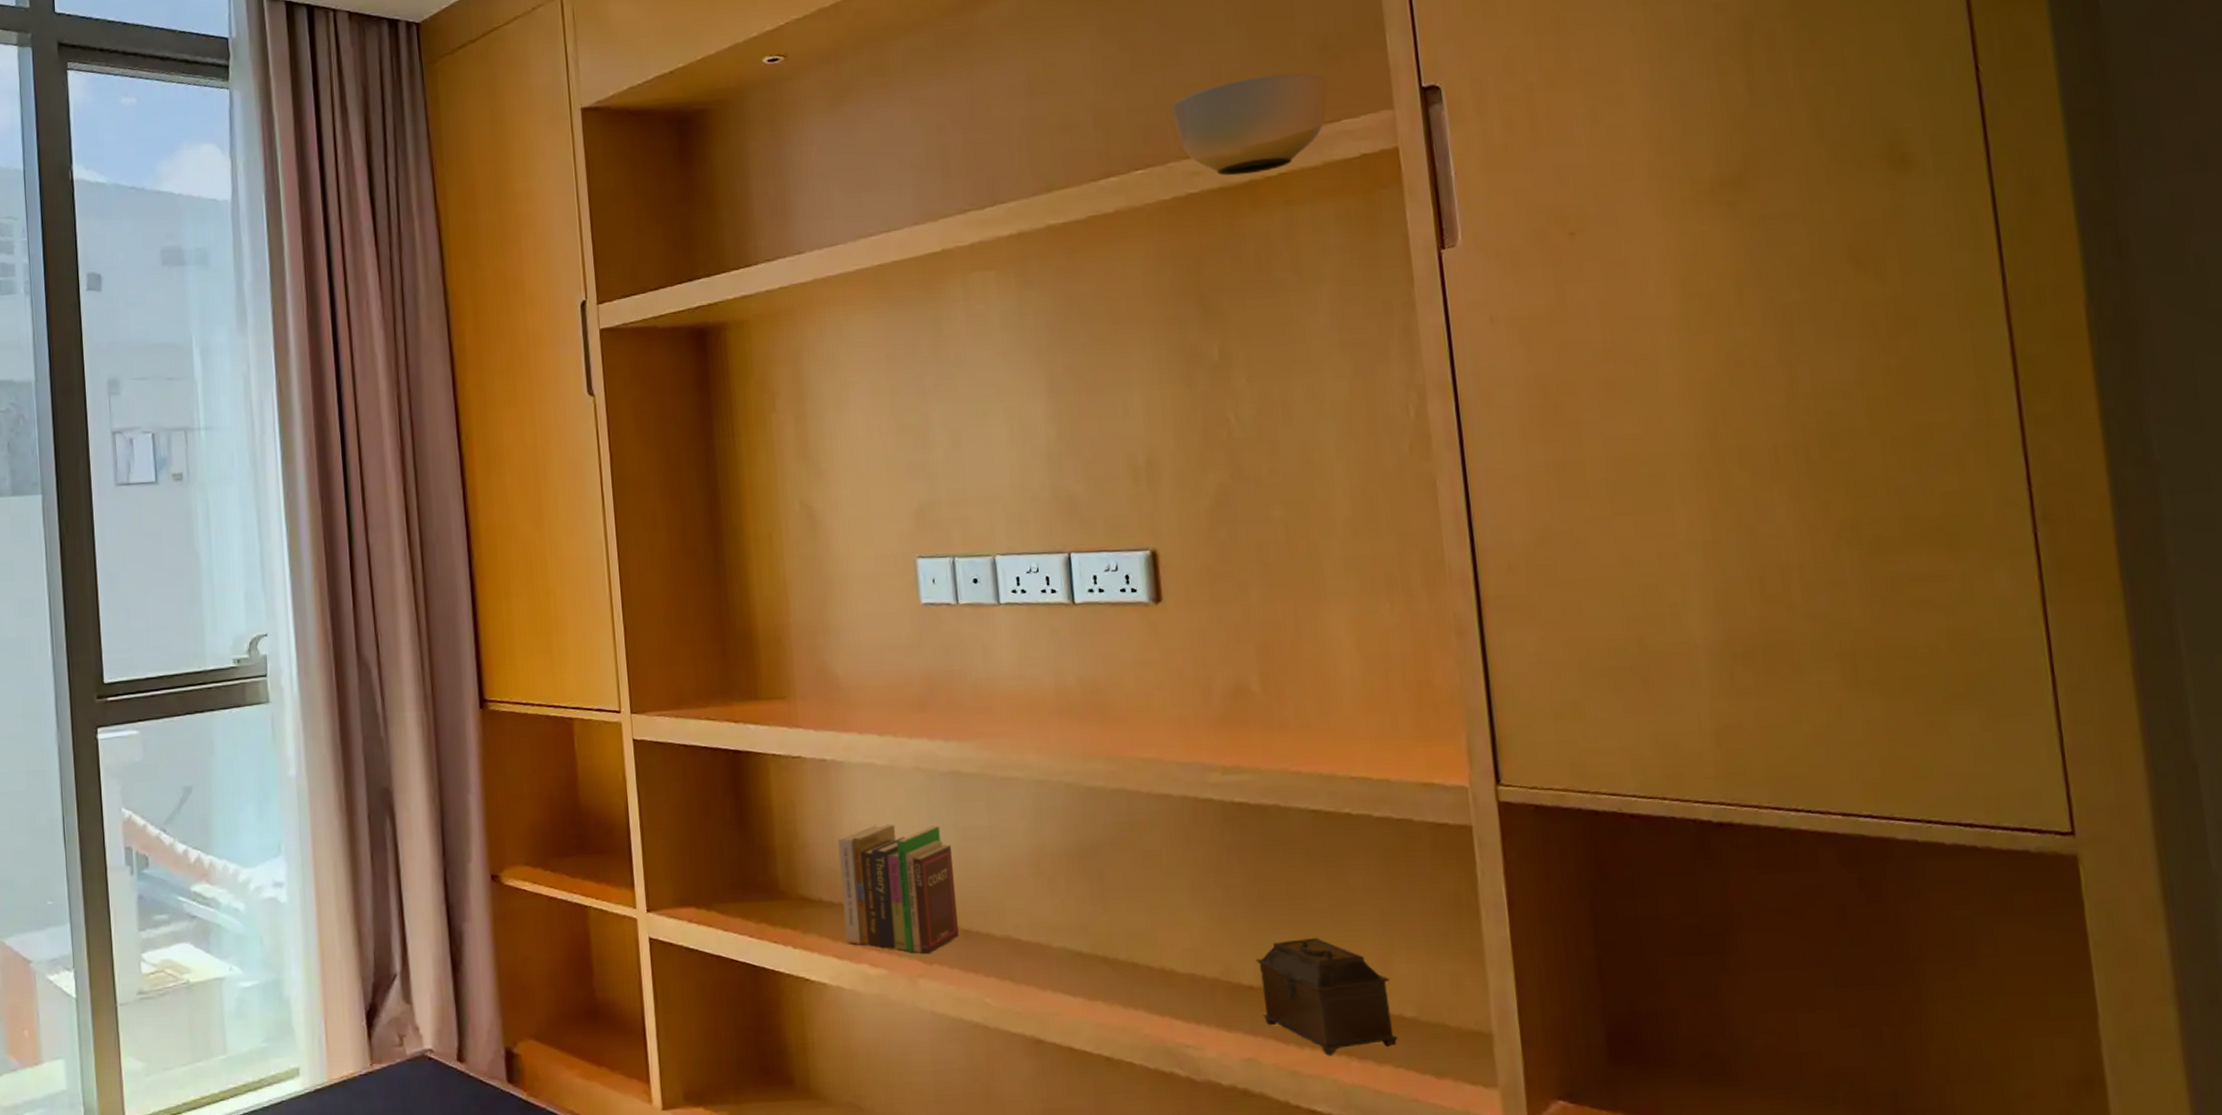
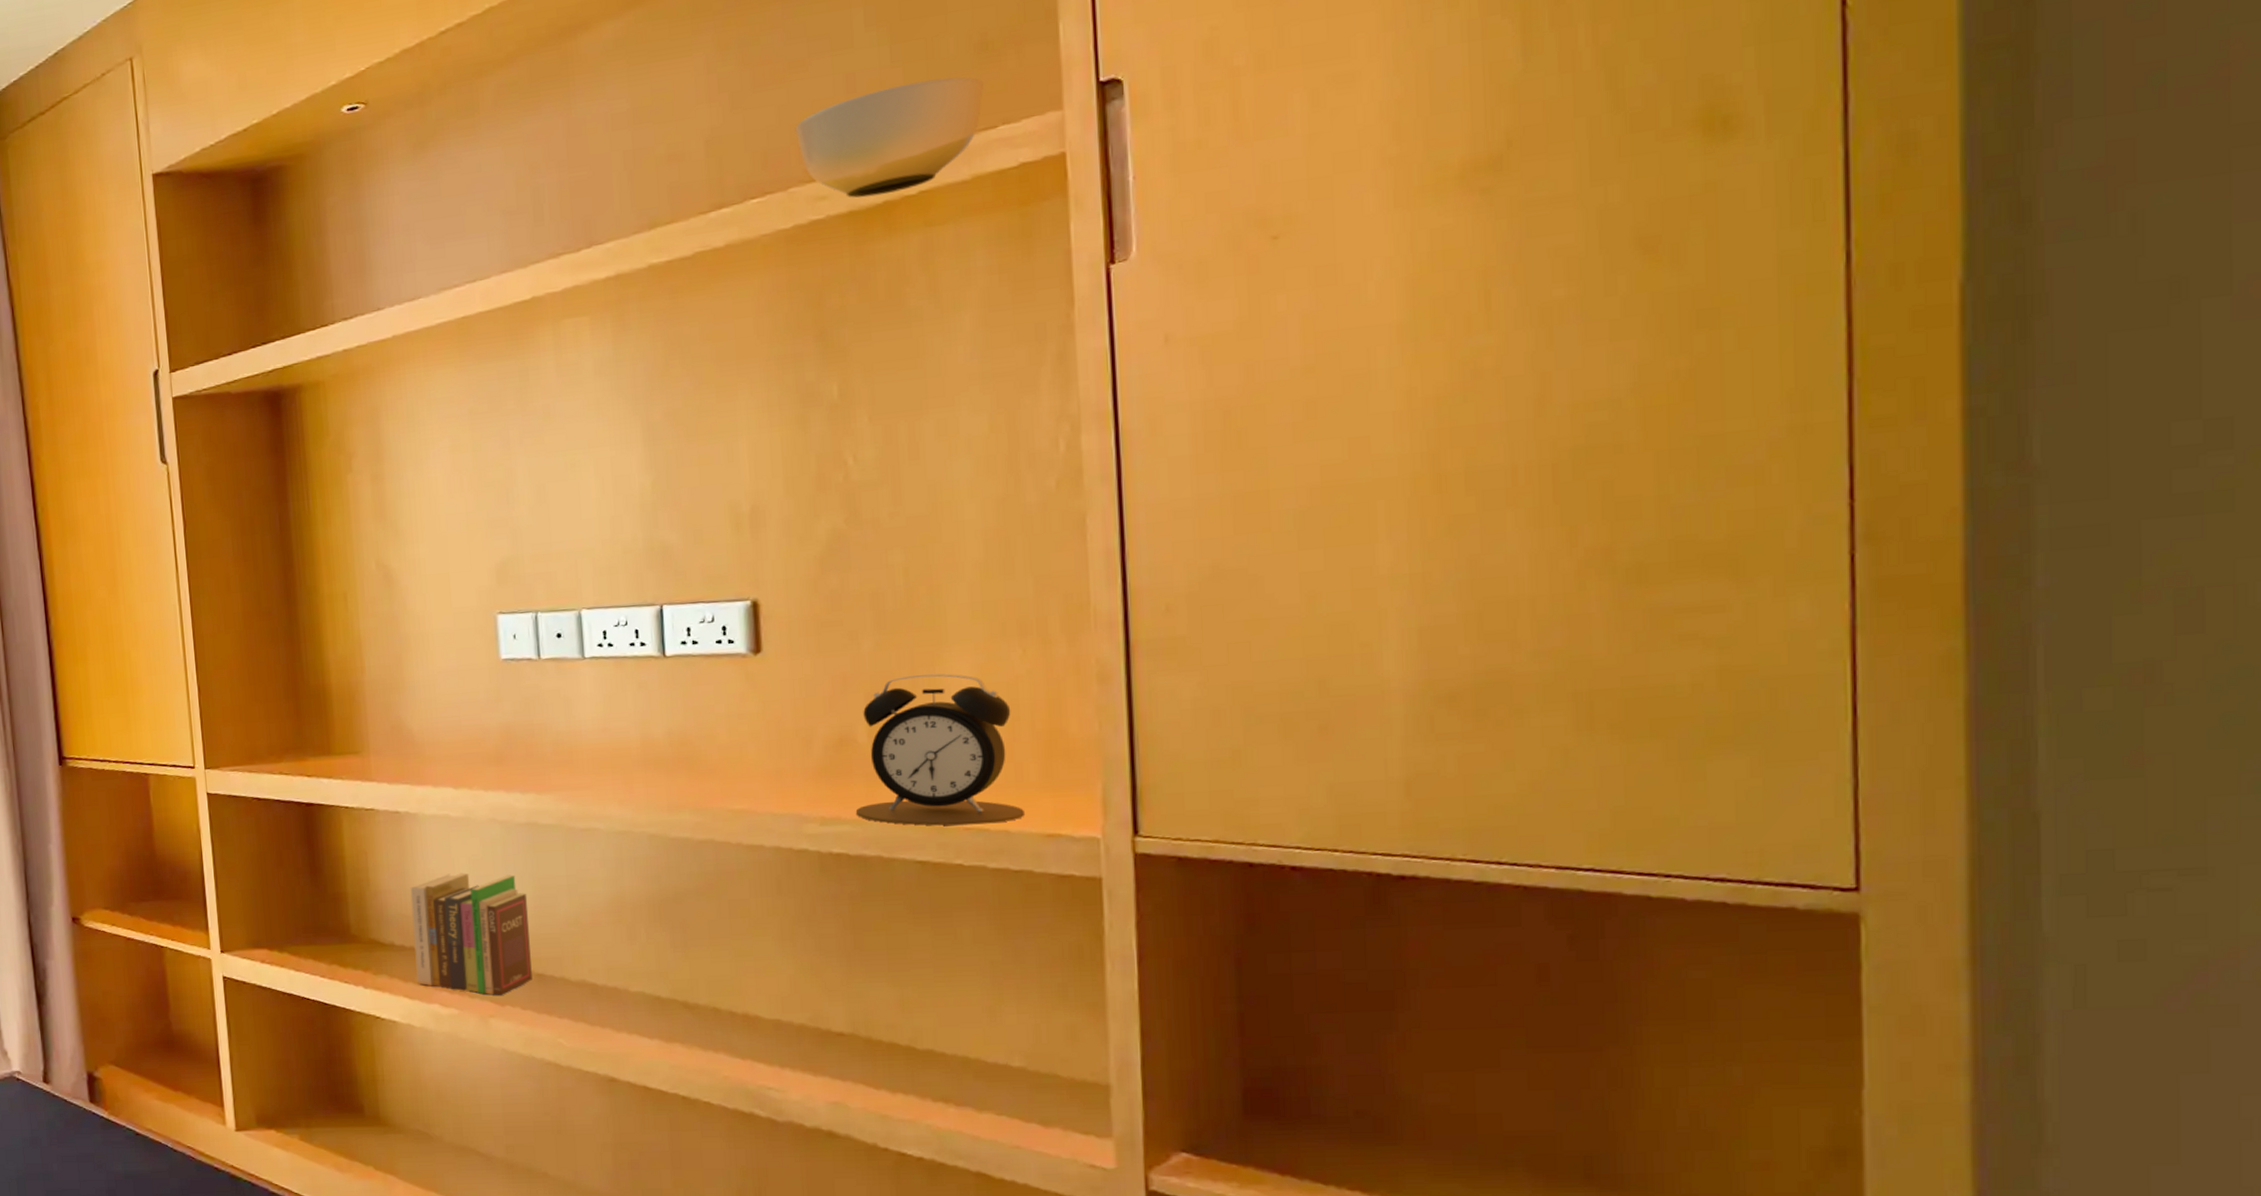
alarm clock: none [1253,625,1401,775] -> present [855,673,1024,826]
decorative box: present [1256,938,1398,1056] -> none [848,987,1002,1101]

